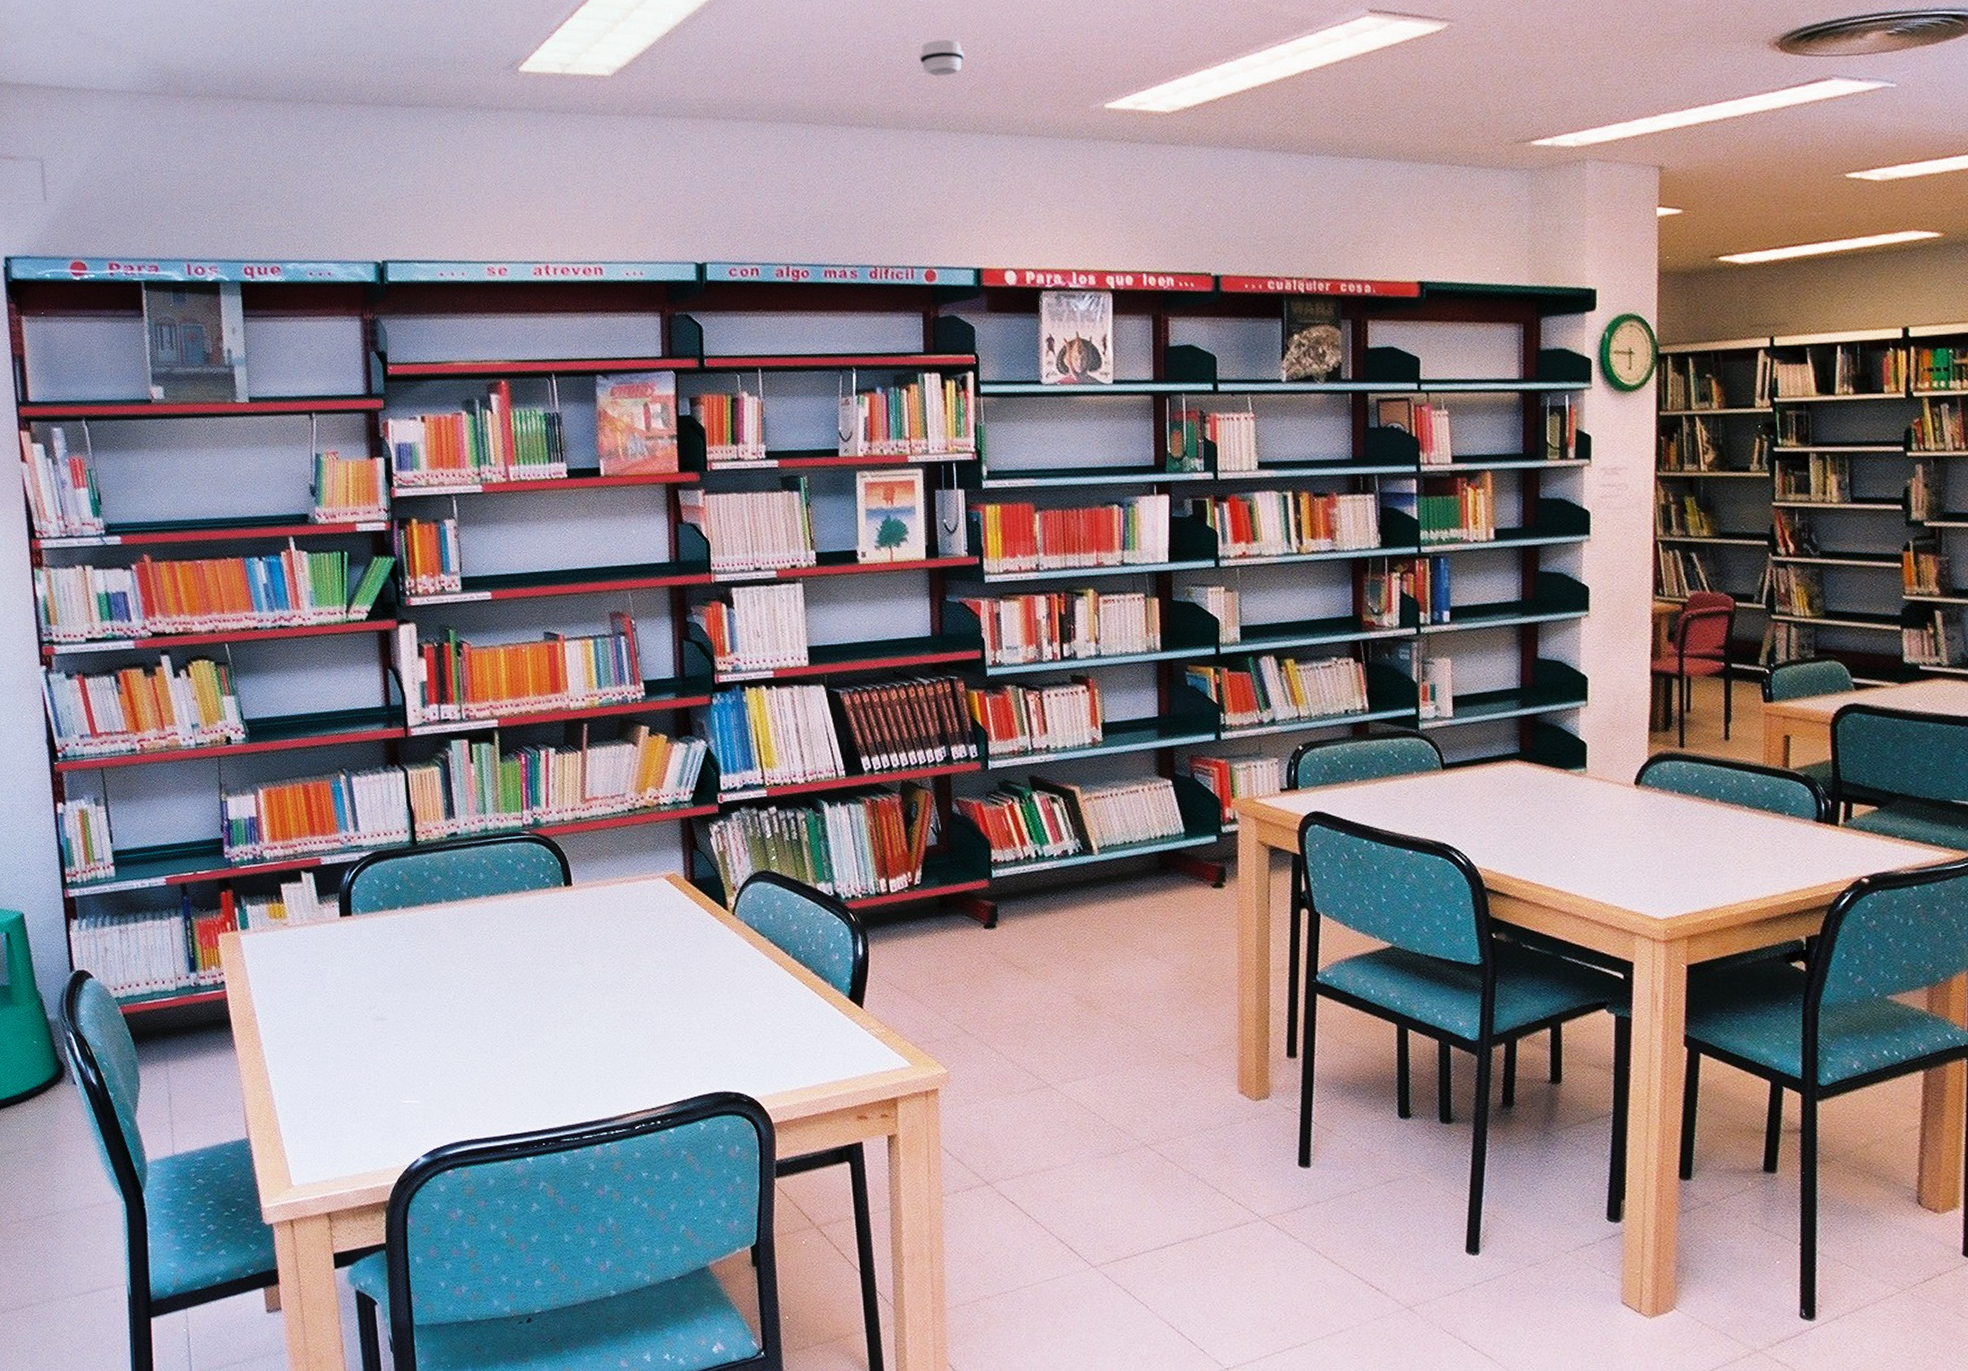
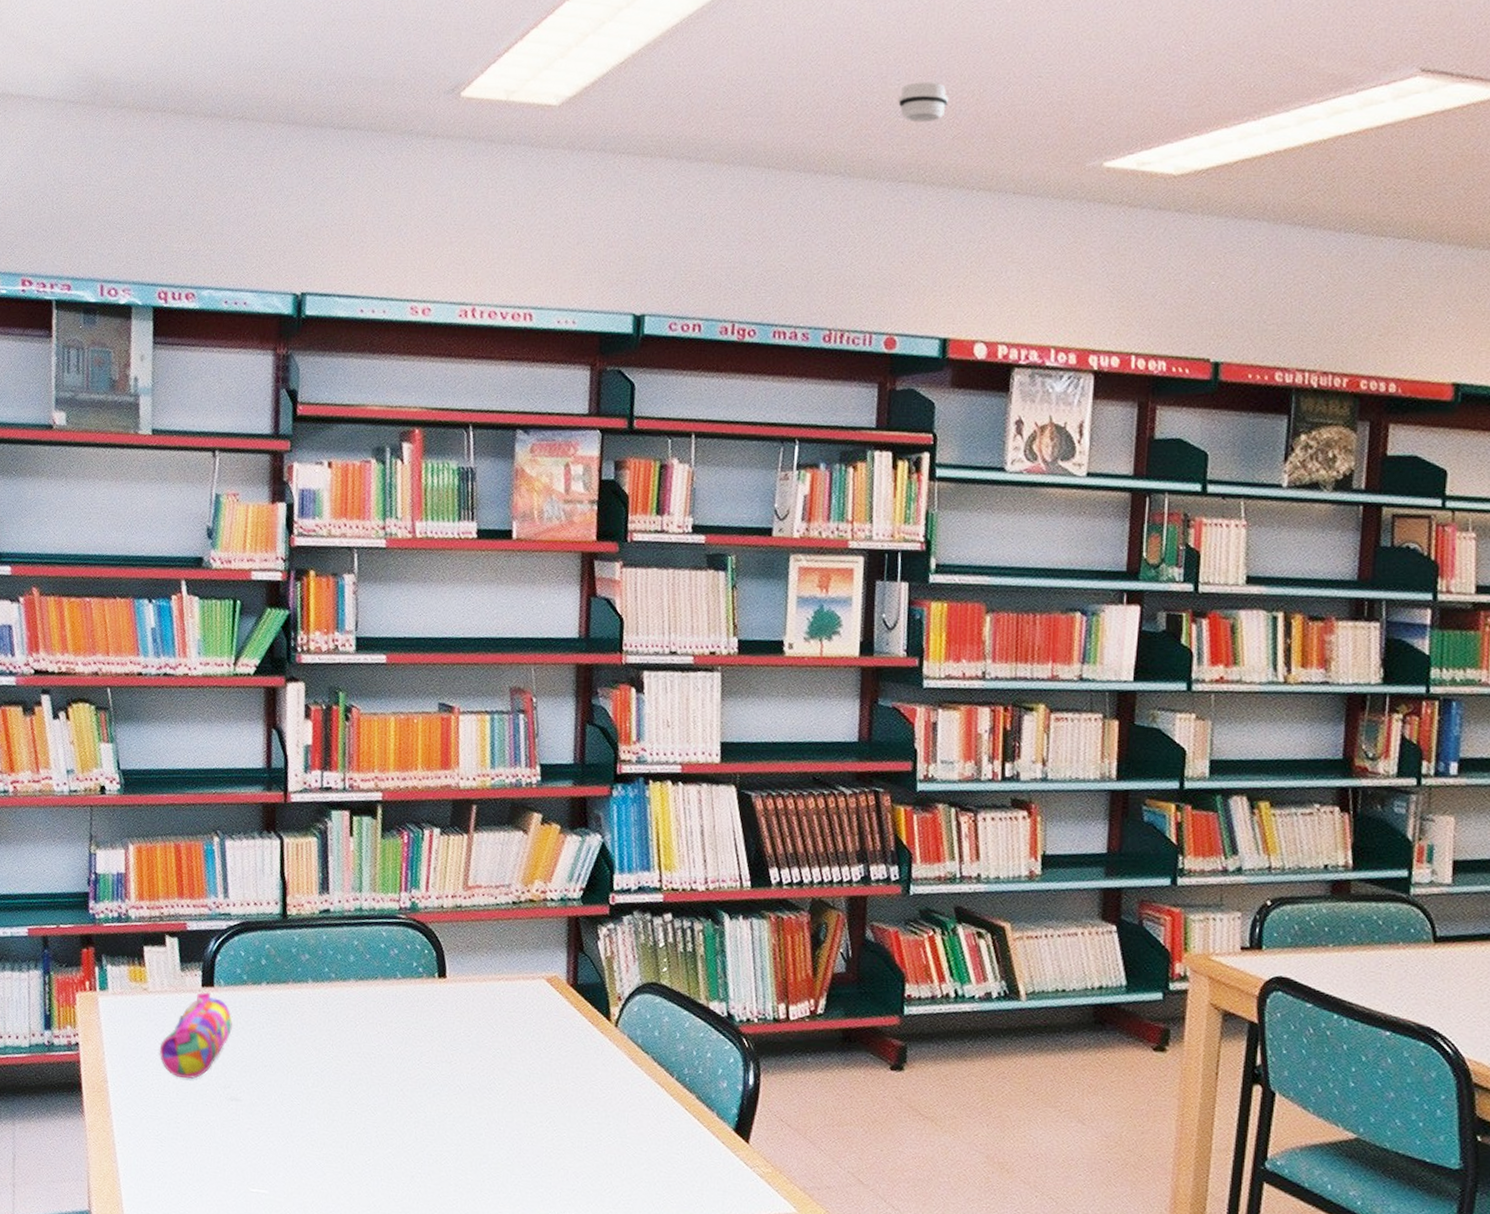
pencil case: none [304,921,373,1005] -> present [159,991,233,1079]

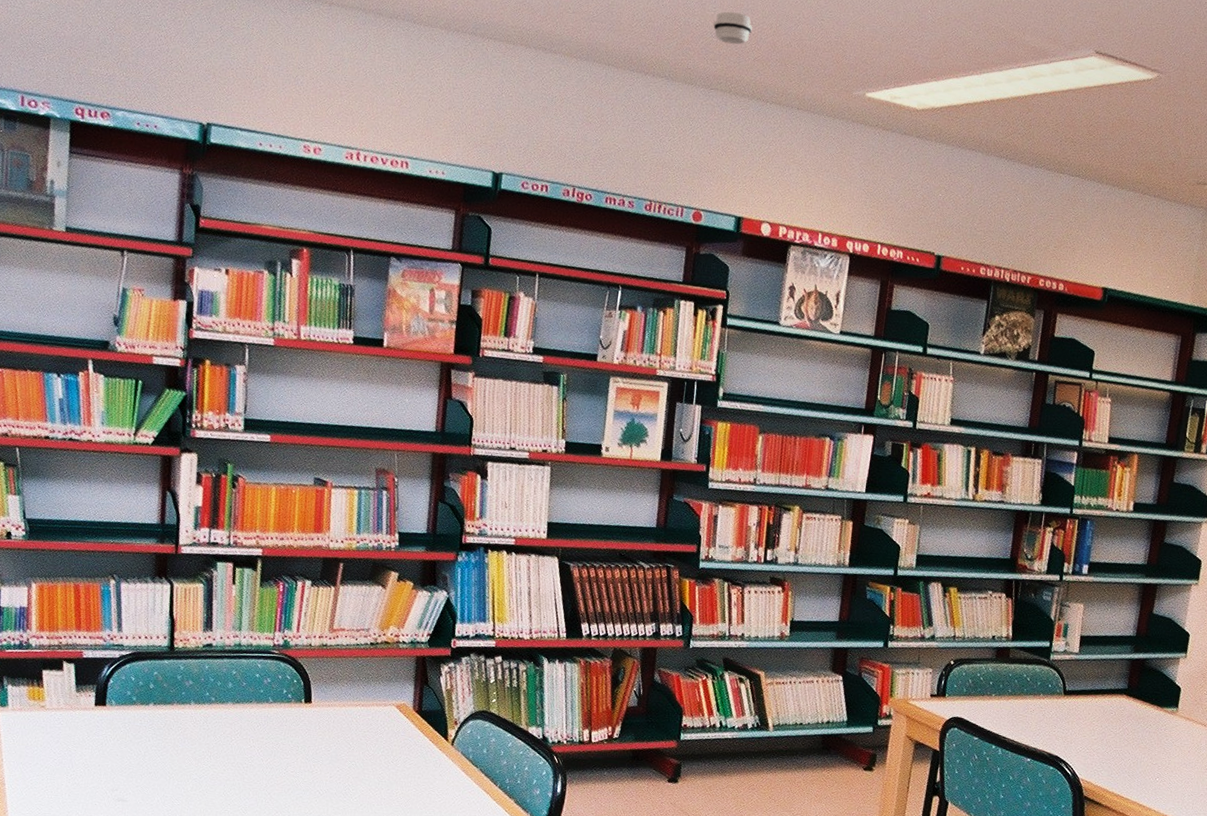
pencil case: present [159,991,233,1079] -> none [53,710,122,783]

